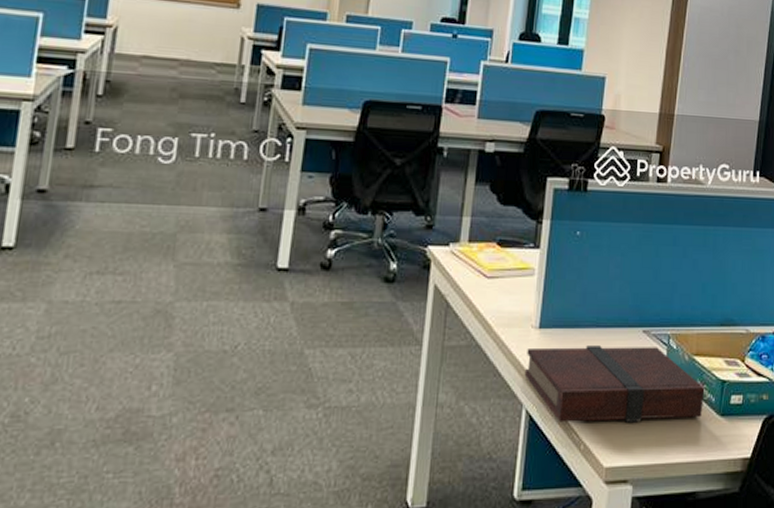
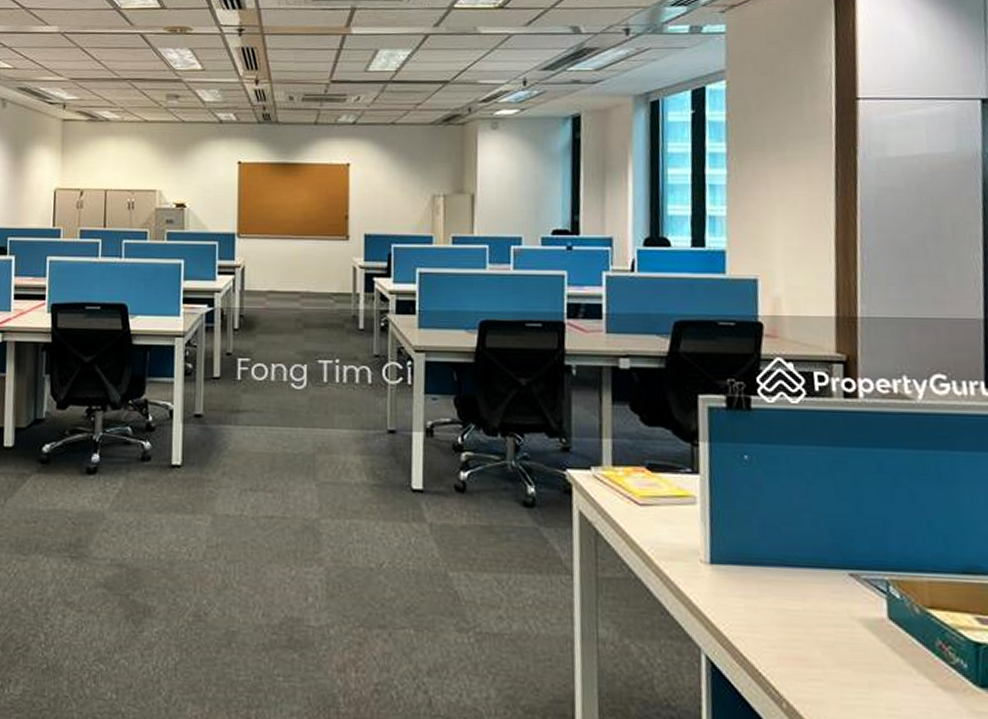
book: present [524,346,705,423] -> none [698,586,951,686]

